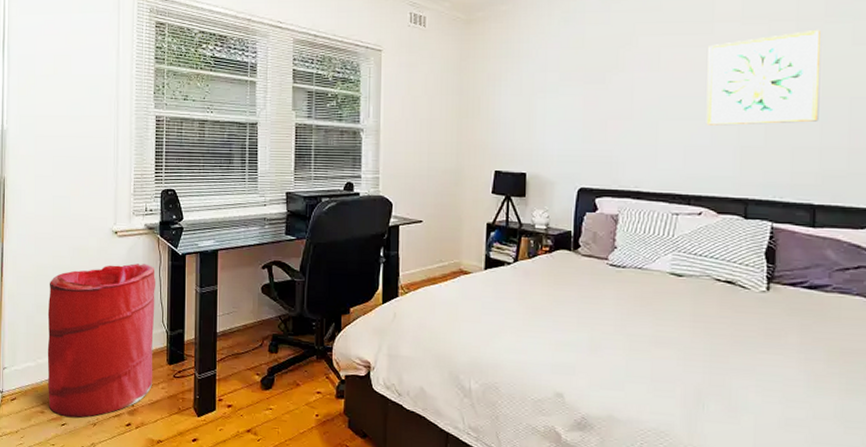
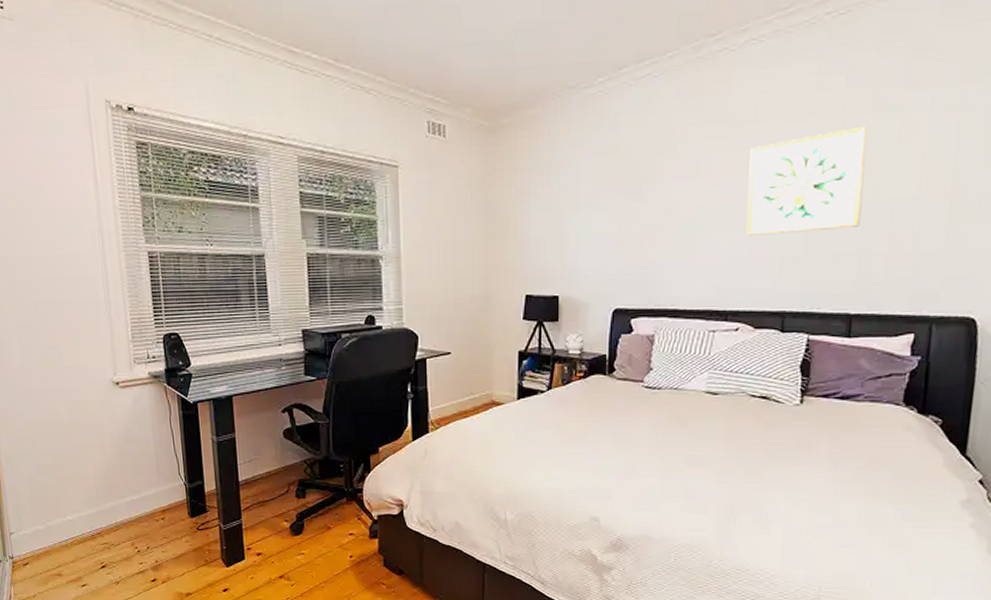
laundry hamper: present [47,263,155,418] -> none [48,415,175,578]

